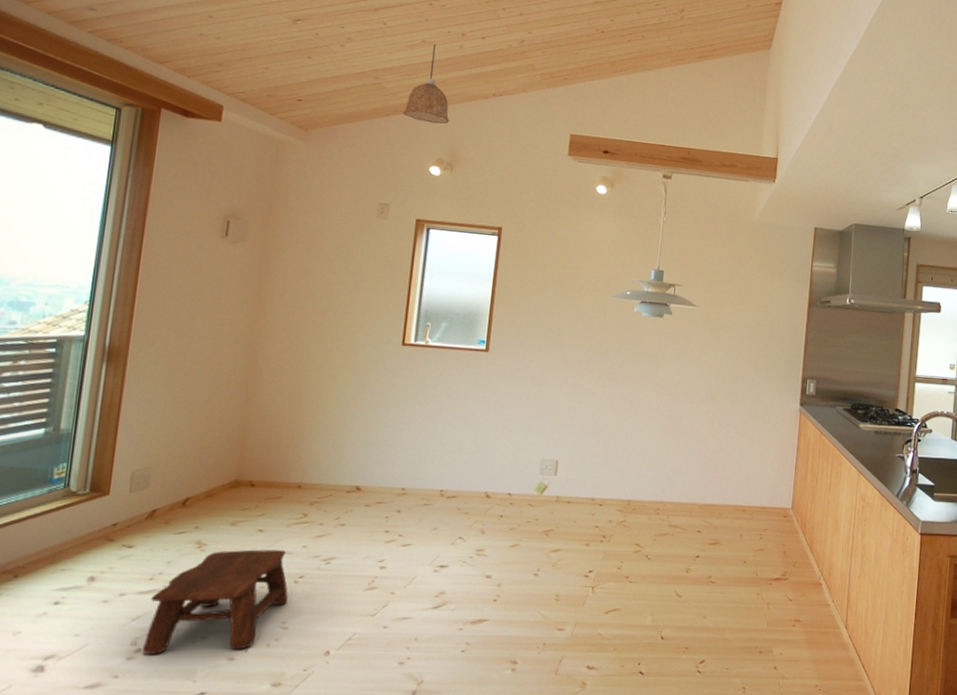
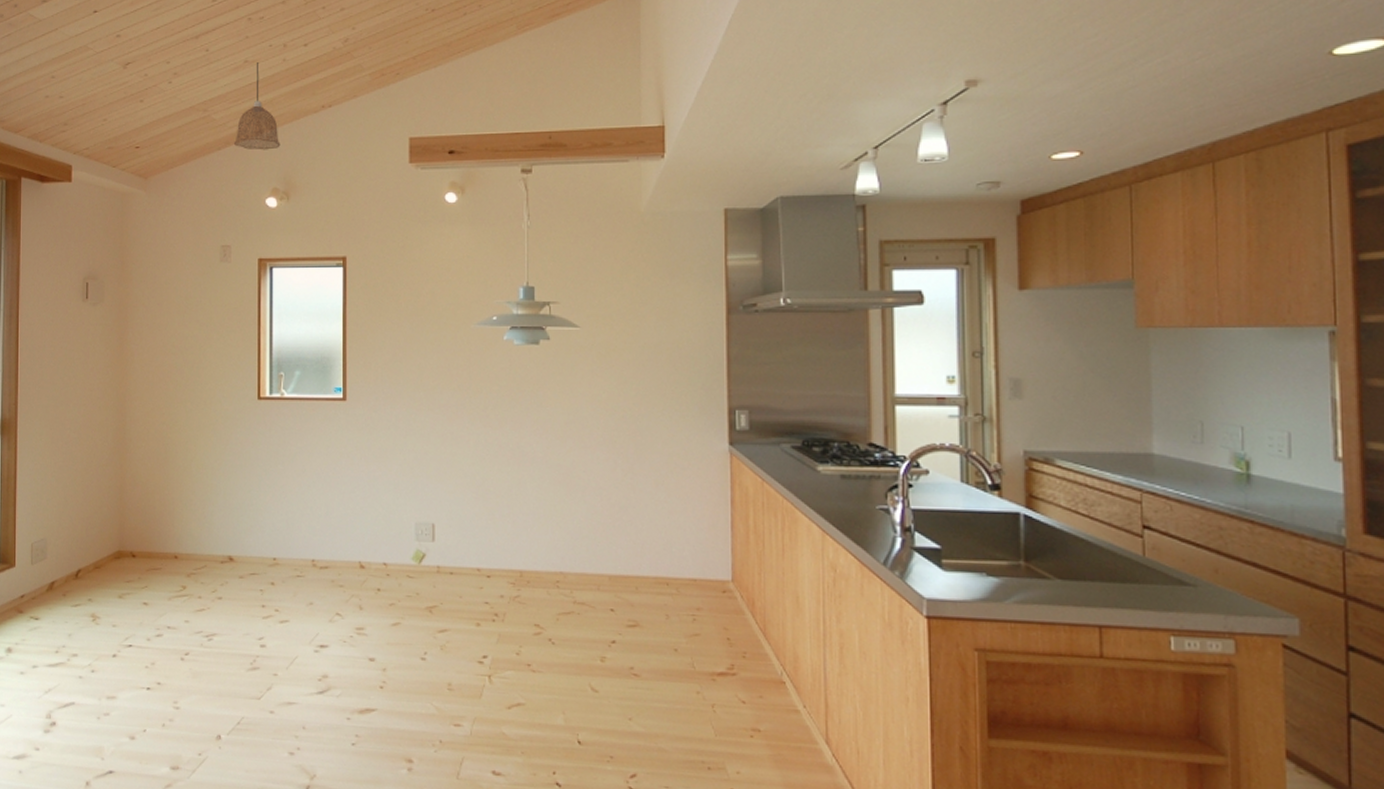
stool: present [142,549,288,654] -> none [56,623,176,729]

